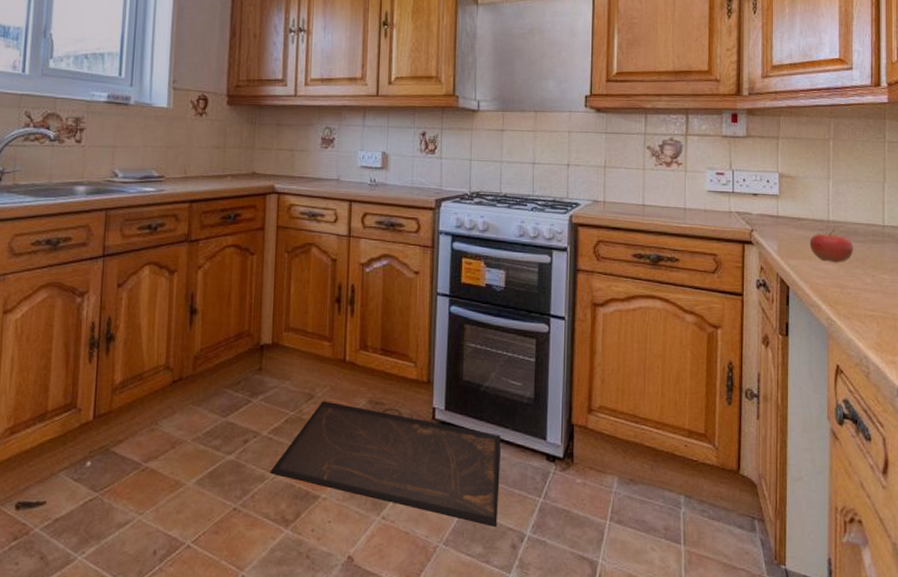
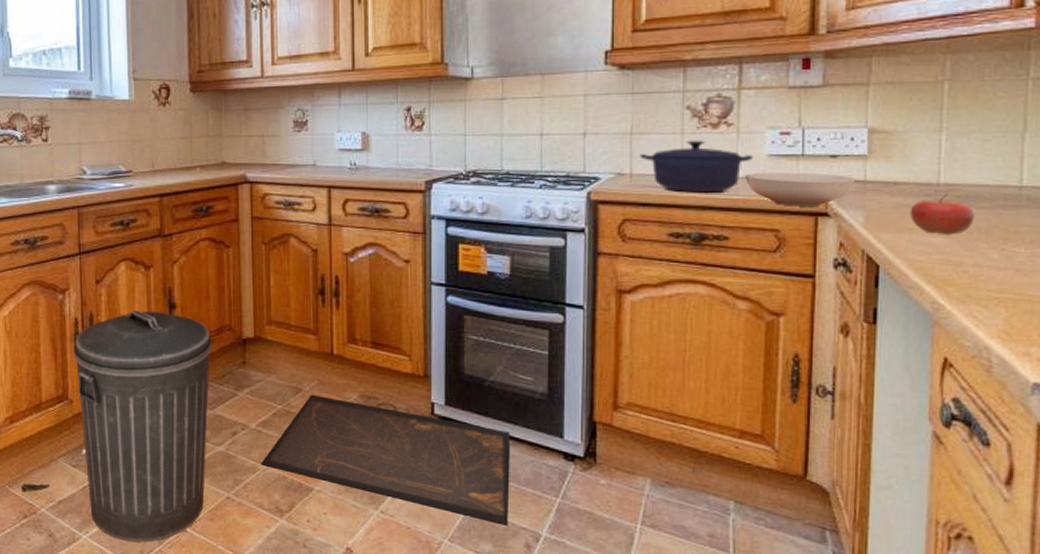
trash can: none [87,315,230,562] -> present [74,310,211,543]
cooking pot: none [611,175,697,221] -> present [639,140,753,193]
bowl: none [690,205,771,236] -> present [744,172,856,207]

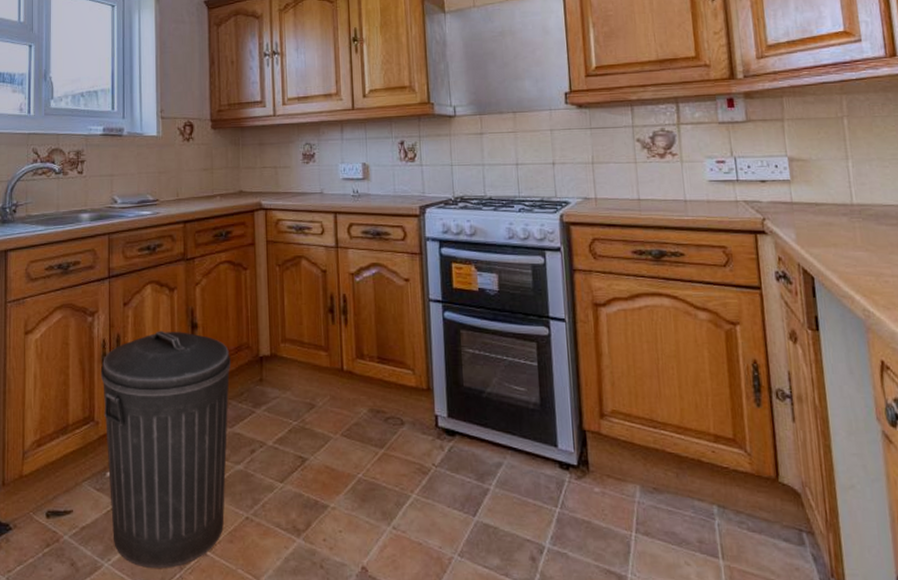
doormat: present [261,394,510,525] -> none [278,410,513,538]
cooking pot: present [639,140,753,193] -> none [601,168,696,214]
bowl: present [744,172,856,207] -> none [691,195,785,226]
fruit: present [909,194,975,235] -> none [832,213,887,250]

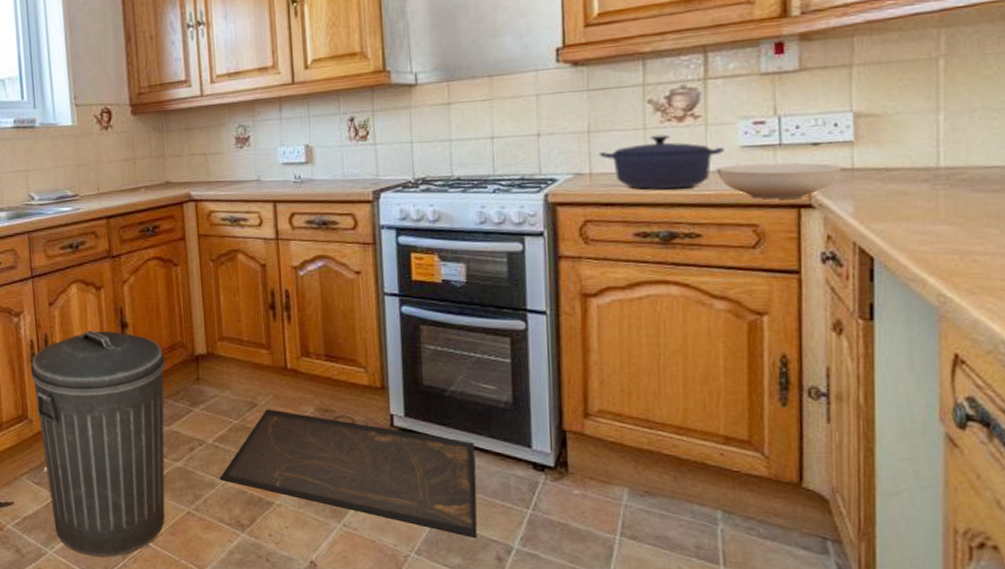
doormat: none [278,410,513,538] -> present [219,409,478,538]
cooking pot: none [601,168,696,214] -> present [599,134,724,190]
bowl: none [691,195,785,226] -> present [716,162,843,200]

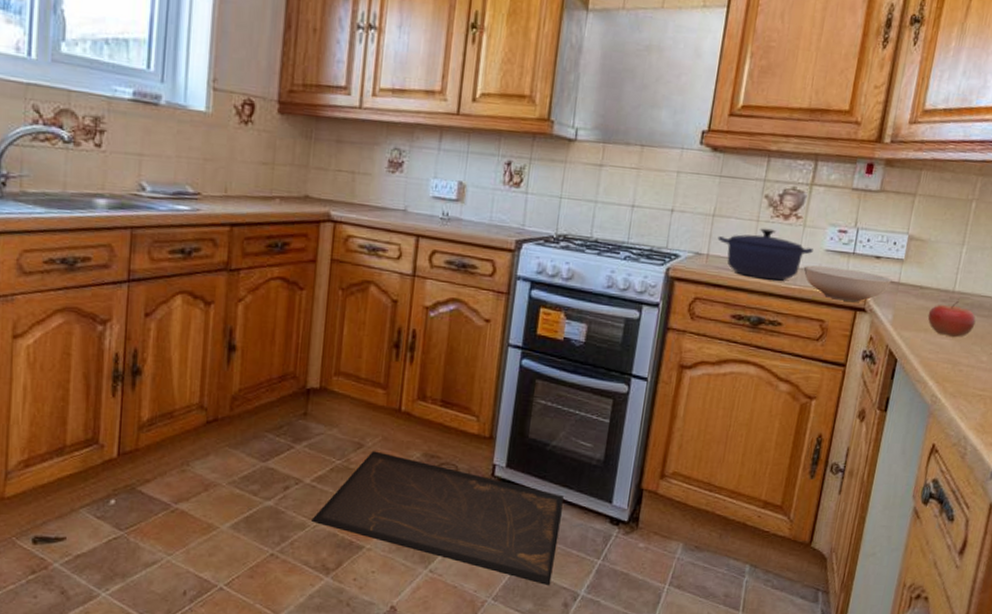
trash can: present [31,330,165,558] -> none [110,349,272,601]
fruit: none [906,179,983,223] -> present [927,301,976,338]

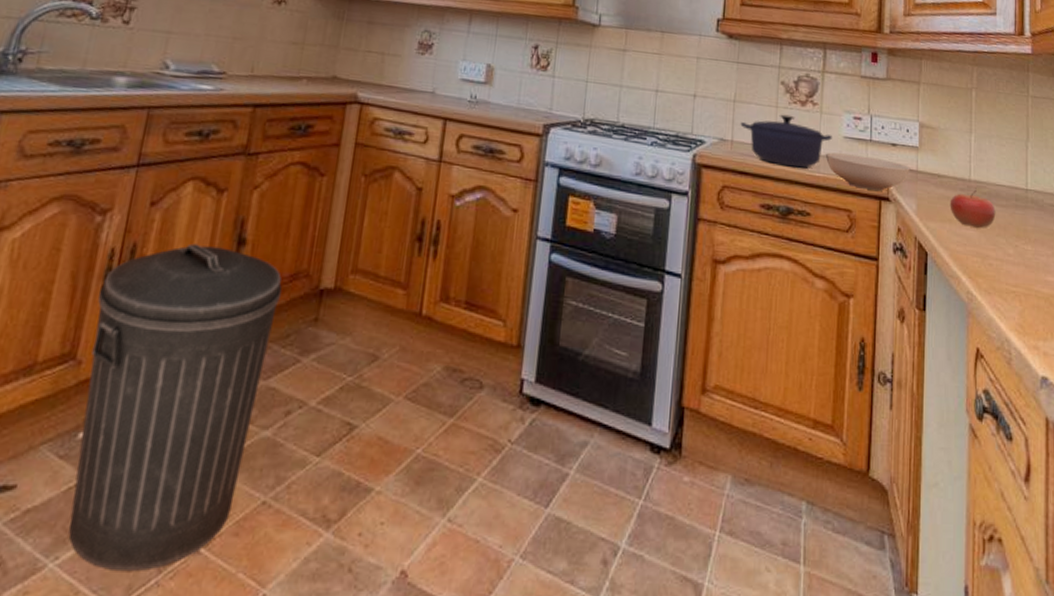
trash can: none [110,349,272,601] -> present [68,243,282,572]
doormat: present [311,451,564,585] -> none [314,364,599,535]

